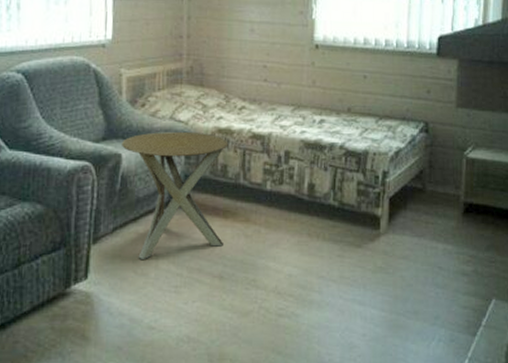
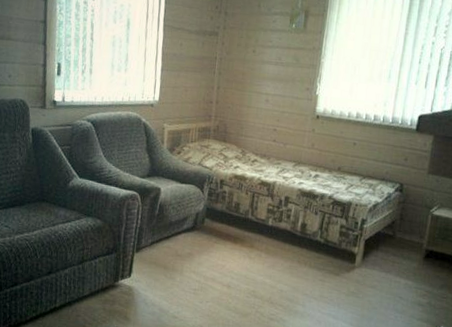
side table: present [121,131,229,259] -> none [160,174,242,267]

